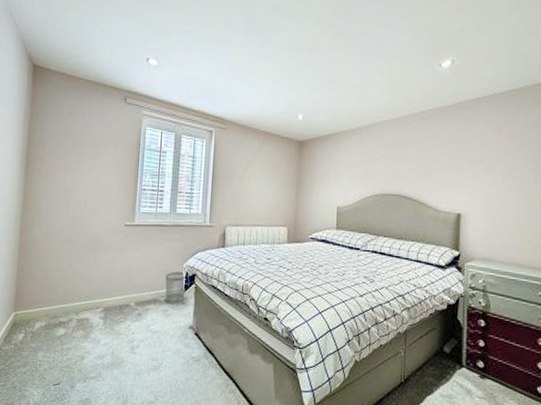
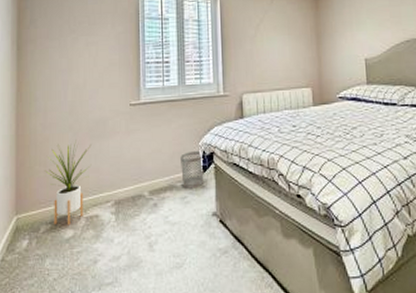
house plant: none [44,251,87,325] -> present [45,139,92,225]

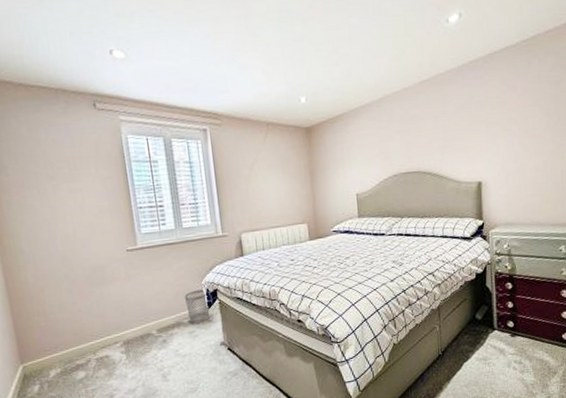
house plant: present [45,139,92,225] -> none [45,288,94,368]

